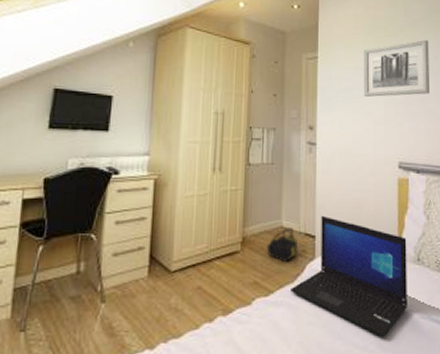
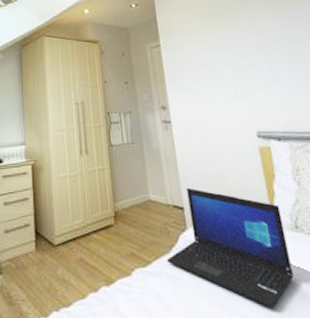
backpack: present [266,228,299,263] -> none [138,201,170,235]
wall art: present [363,39,429,97] -> none [203,15,277,74]

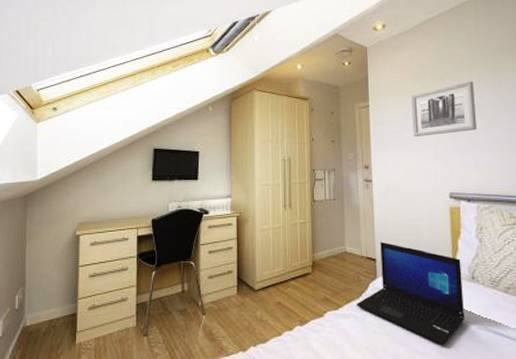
wall art: none [203,15,277,74] -> present [411,81,477,136]

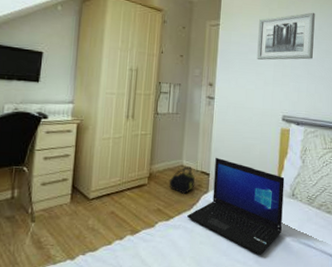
backpack: none [333,253,362,282] -> present [169,166,196,195]

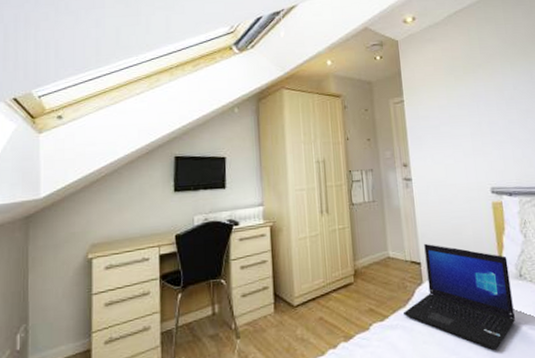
backpack: present [169,166,196,195] -> none [377,257,407,290]
wall art: present [257,12,315,60] -> none [446,72,513,131]

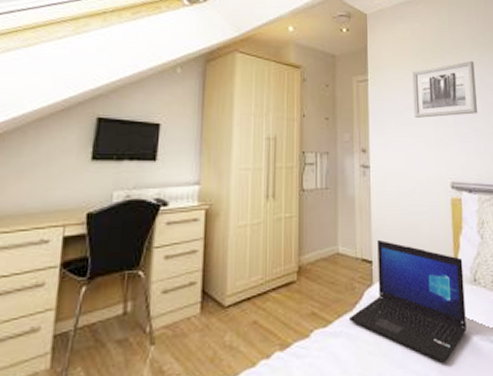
wall art: none [446,72,513,131] -> present [412,60,477,118]

